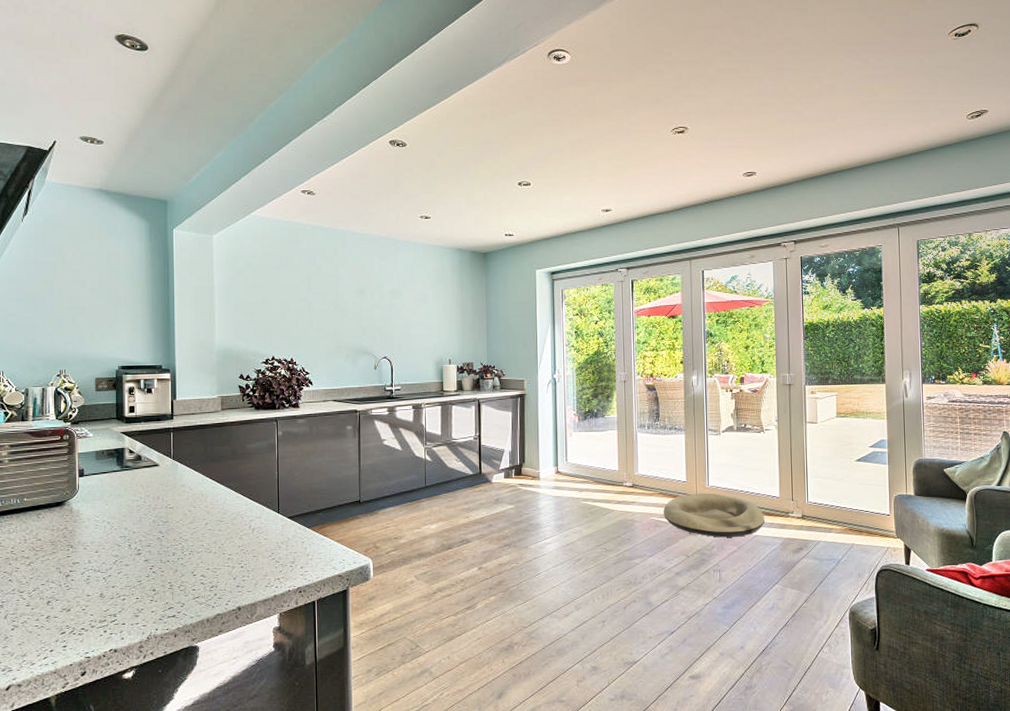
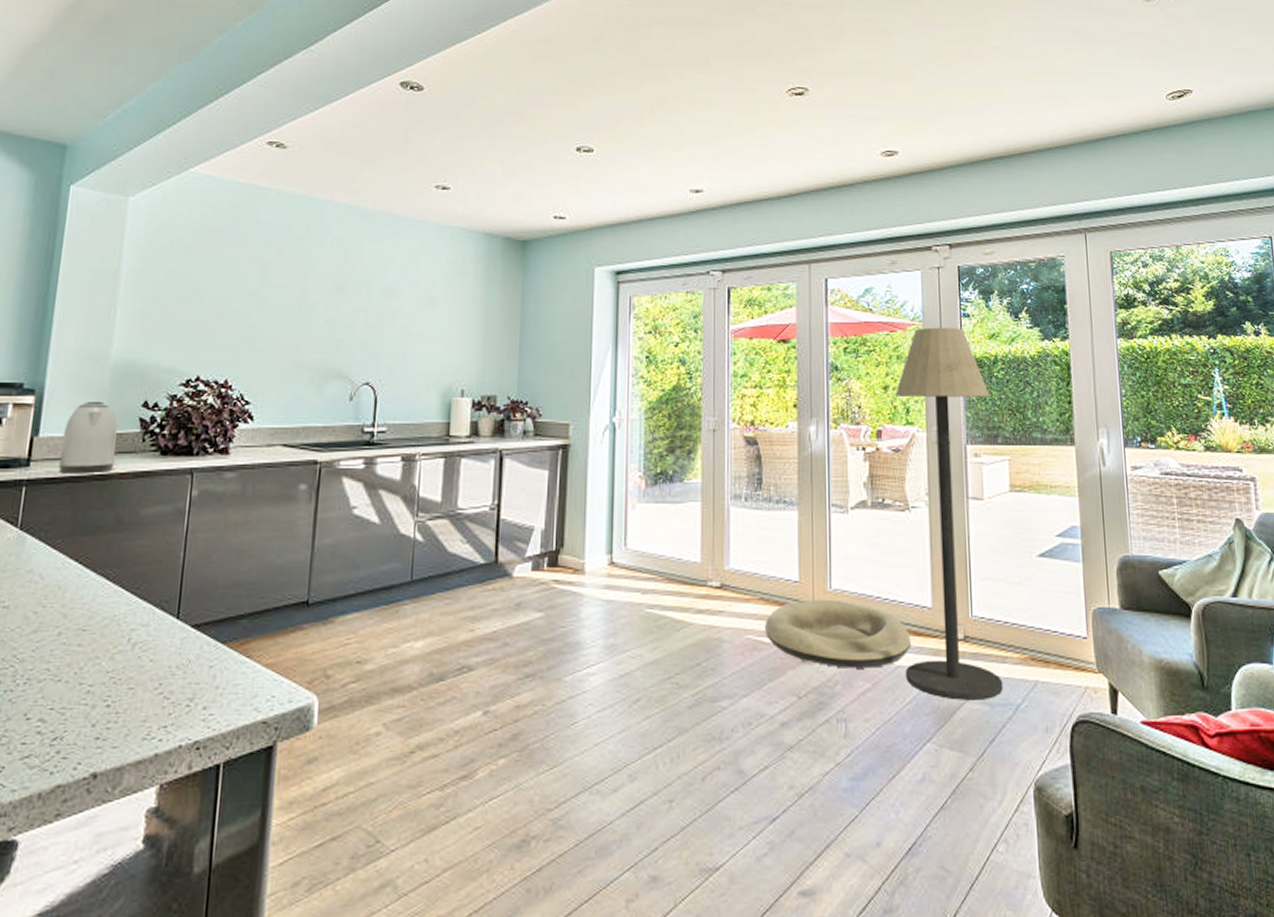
kettle: none [191,376,227,423] -> present [58,402,118,472]
floor lamp: none [754,302,829,557] -> present [895,327,1003,700]

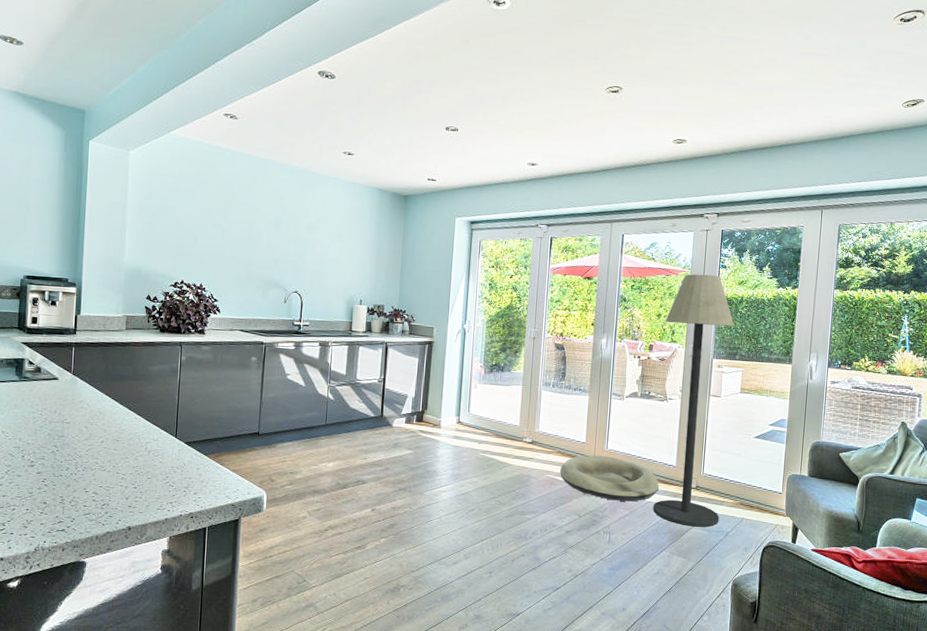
kettle: present [58,402,118,472] -> none [95,294,132,341]

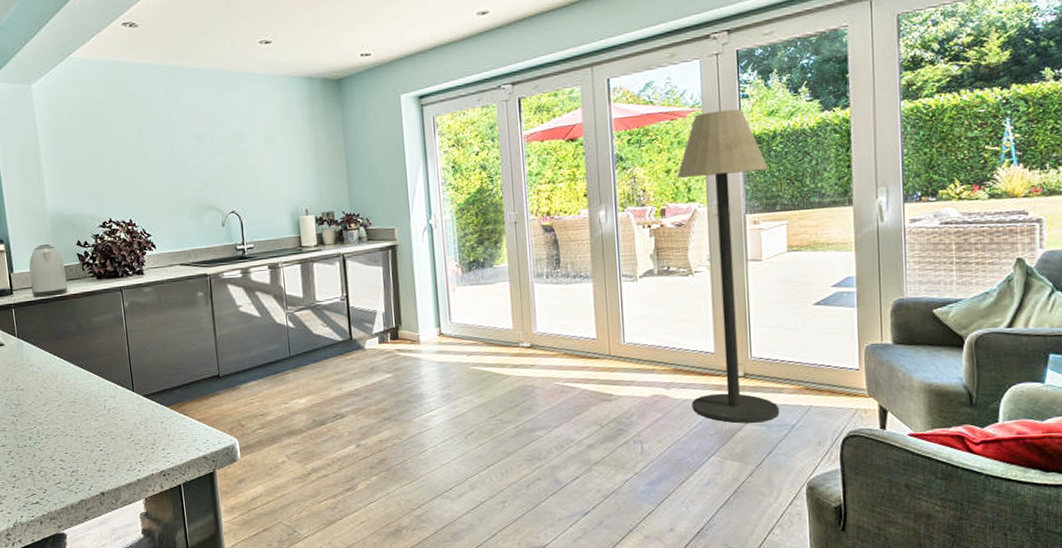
kettle: none [95,294,132,341] -> present [29,244,68,297]
dog bed: present [560,455,659,502] -> none [570,351,696,403]

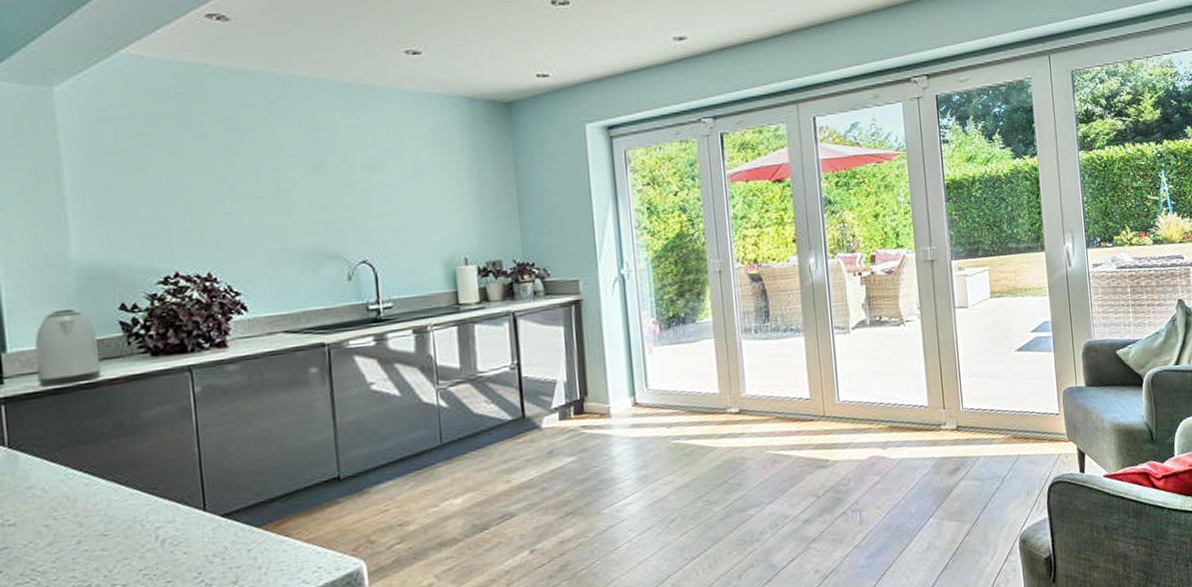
floor lamp: present [677,109,780,424] -> none [885,153,991,480]

